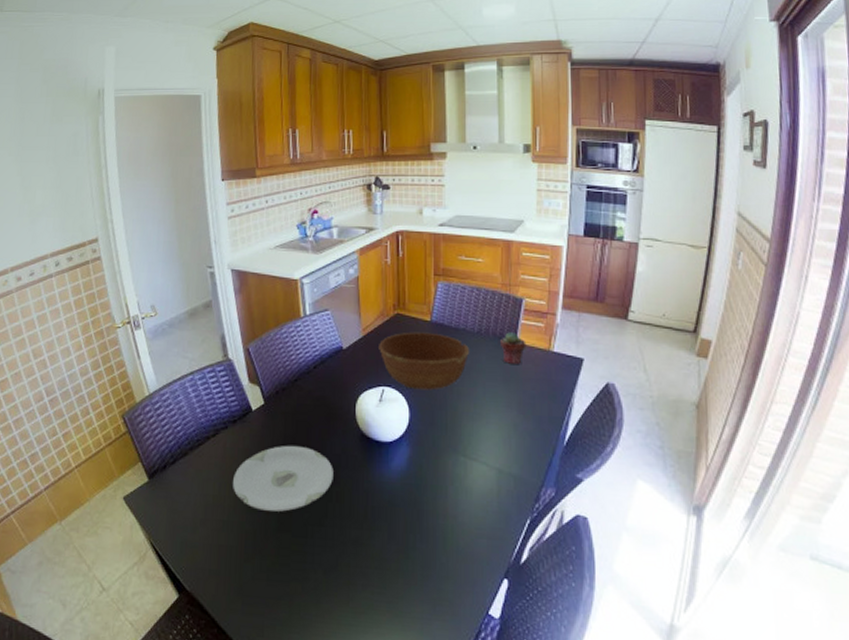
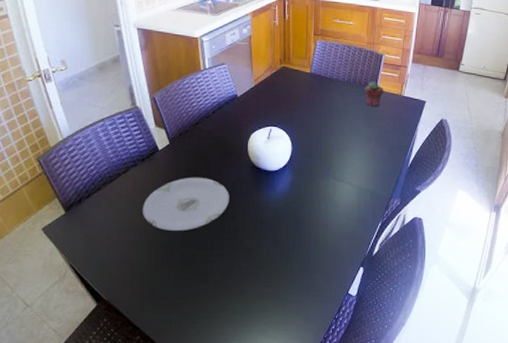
bowl: present [379,332,470,390] -> none [267,82,341,129]

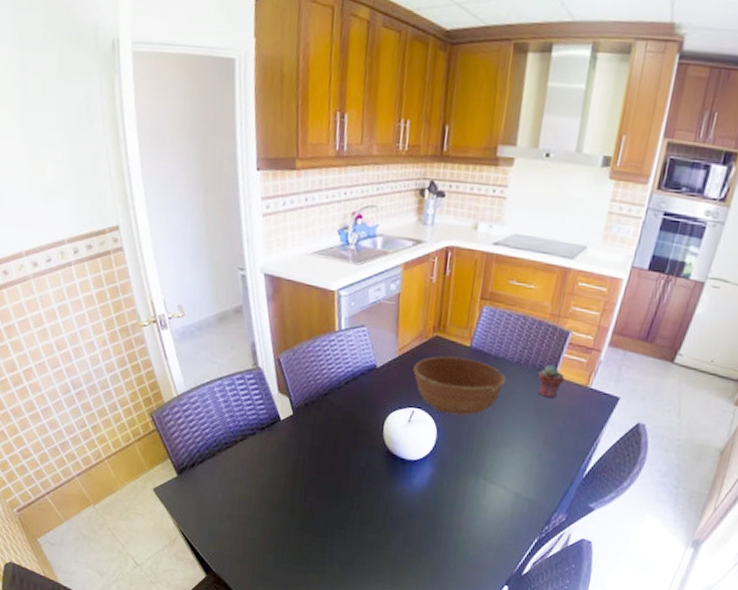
plate: present [143,177,229,231] -> none [259,455,357,514]
bowl: none [267,82,341,129] -> present [413,356,507,416]

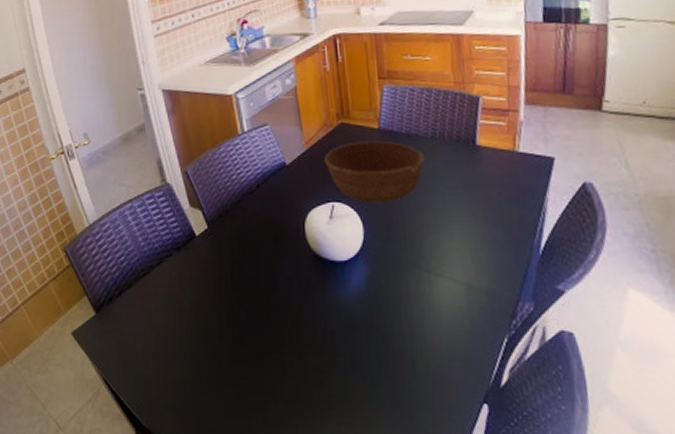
potted succulent: present [537,365,565,398] -> none [458,134,488,169]

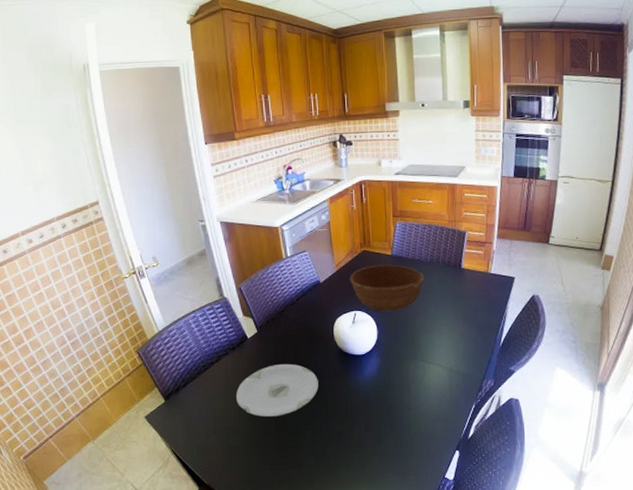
plate: none [182,270,287,341] -> present [236,363,318,417]

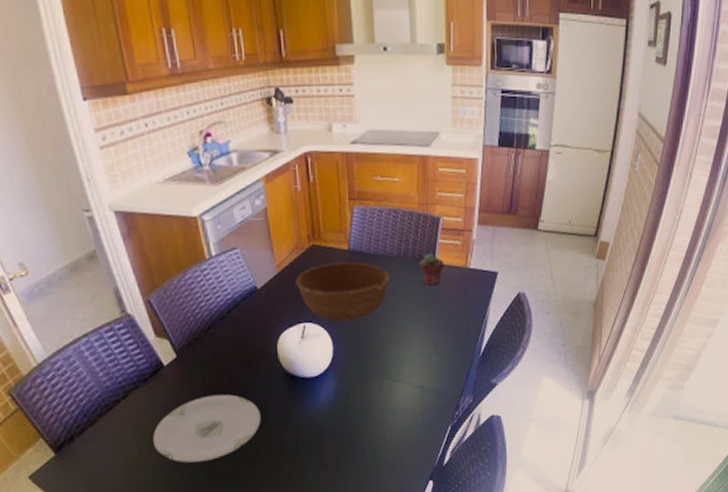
potted succulent: none [449,260,470,285] -> present [419,253,445,285]

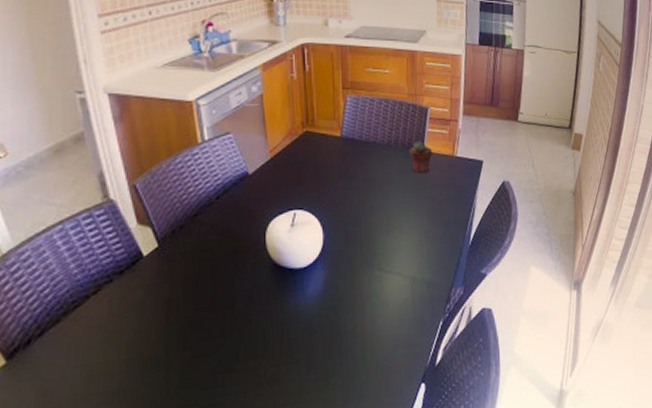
plate: present [153,394,261,463] -> none [123,287,244,369]
bowl: present [296,261,390,322] -> none [288,148,381,209]

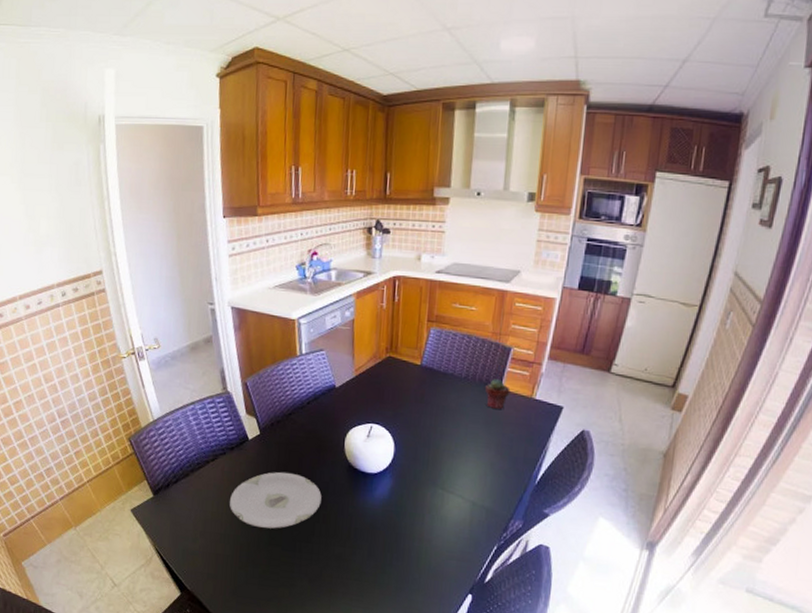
plate: none [123,287,244,369] -> present [230,472,322,529]

